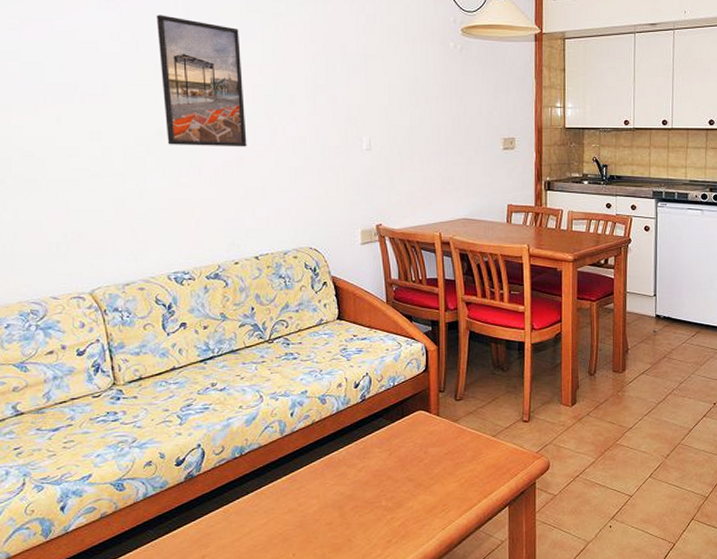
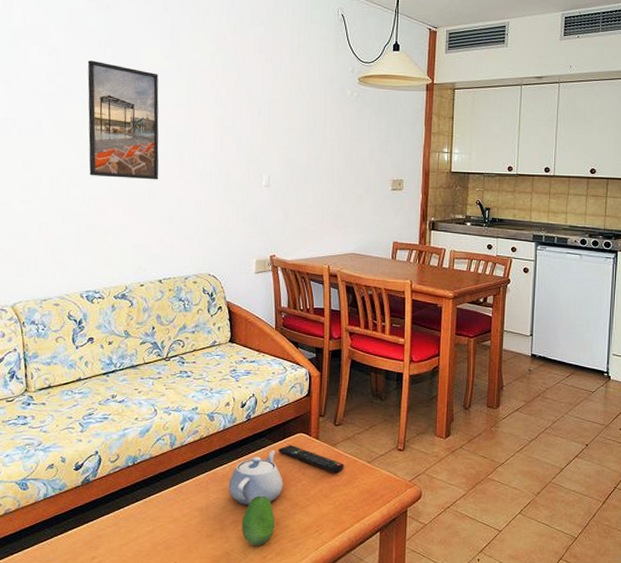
teapot: none [345,430,405,490] -> present [228,450,283,506]
fruit: none [362,478,398,531] -> present [241,495,275,546]
remote control: none [397,424,468,449] -> present [278,445,345,473]

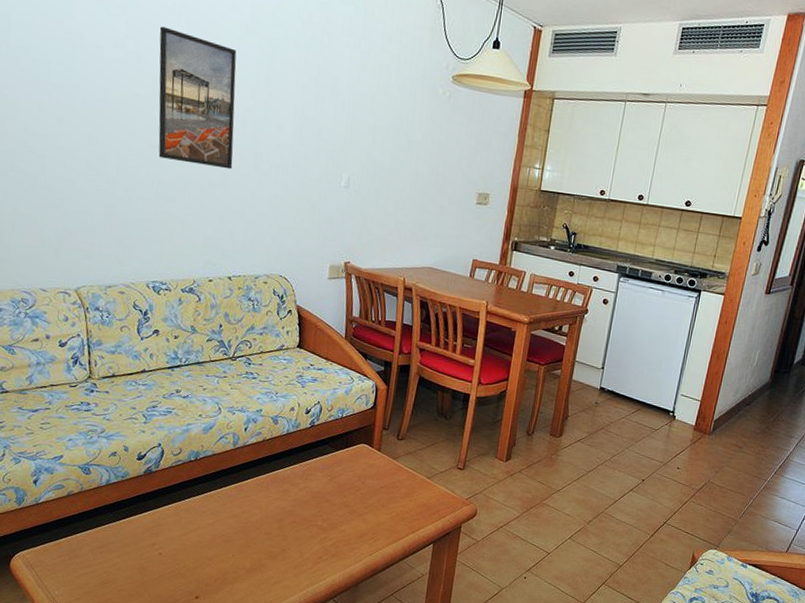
teapot: present [228,450,283,506] -> none [288,457,343,509]
fruit: present [241,495,275,546] -> none [299,499,333,547]
remote control: present [278,445,345,473] -> none [340,454,404,485]

